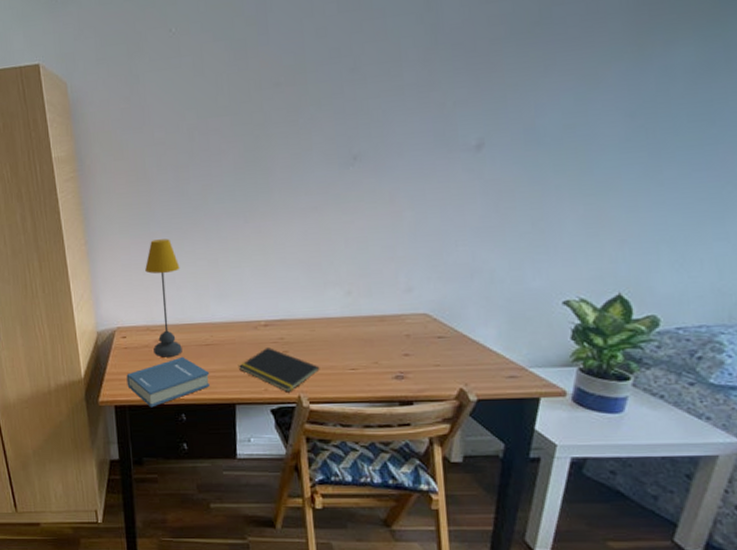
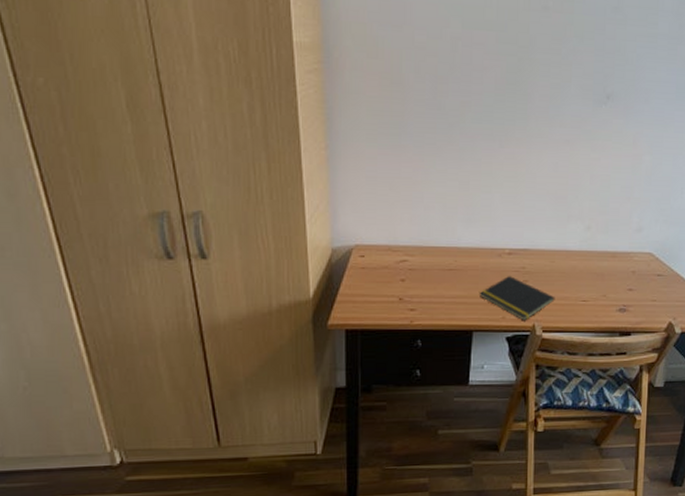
hardback book: present [126,356,210,408] -> none [361,280,450,333]
table lamp: present [145,239,182,357] -> none [392,153,430,280]

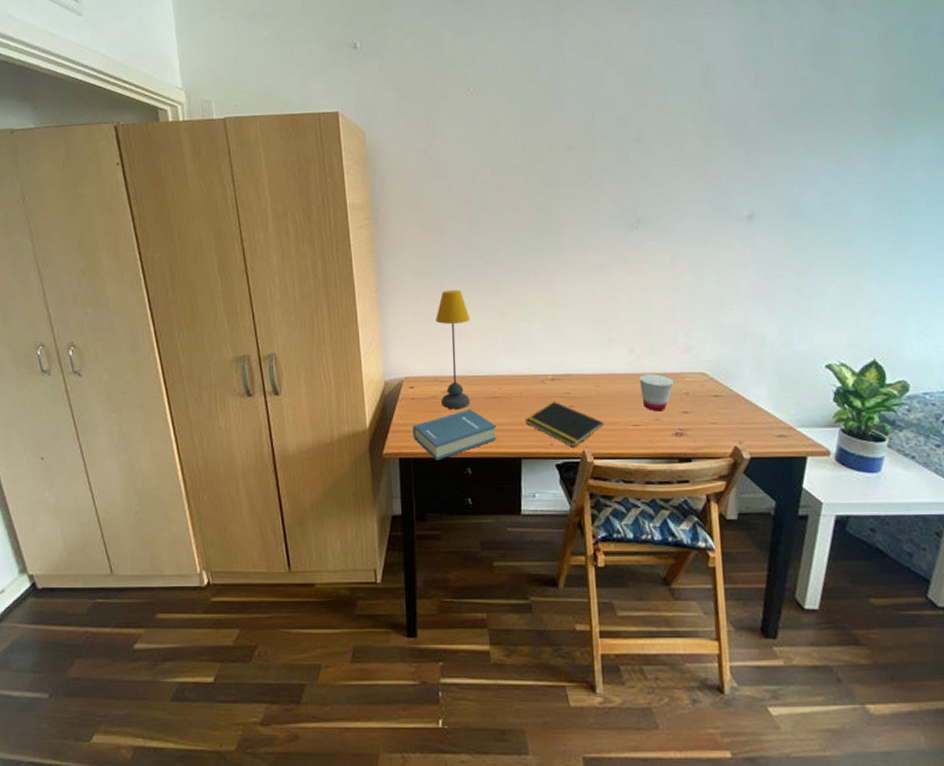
hardback book: none [361,280,450,333] -> present [412,408,497,461]
table lamp: none [392,153,430,280] -> present [436,290,471,409]
cup: none [592,252,624,288] -> present [639,374,675,412]

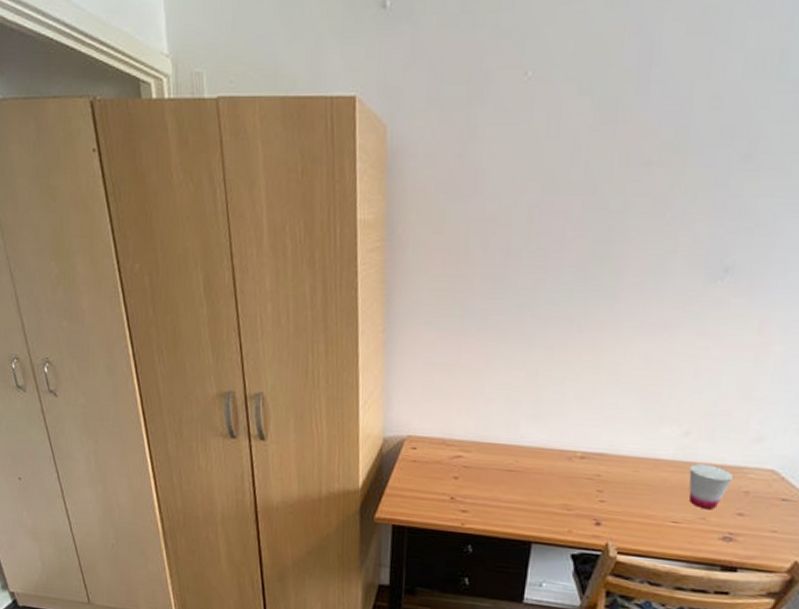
hardback book: present [412,408,497,461] -> none [410,480,508,533]
table lamp: present [436,290,471,409] -> none [446,338,492,479]
notepad: present [526,402,604,448] -> none [542,483,637,538]

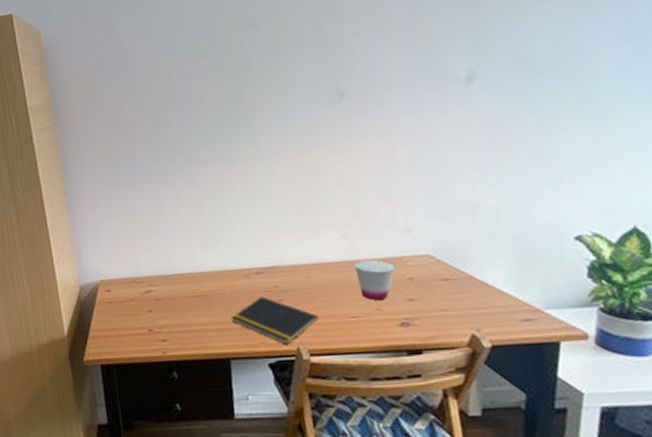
notepad: none [542,483,637,538] -> present [232,297,319,345]

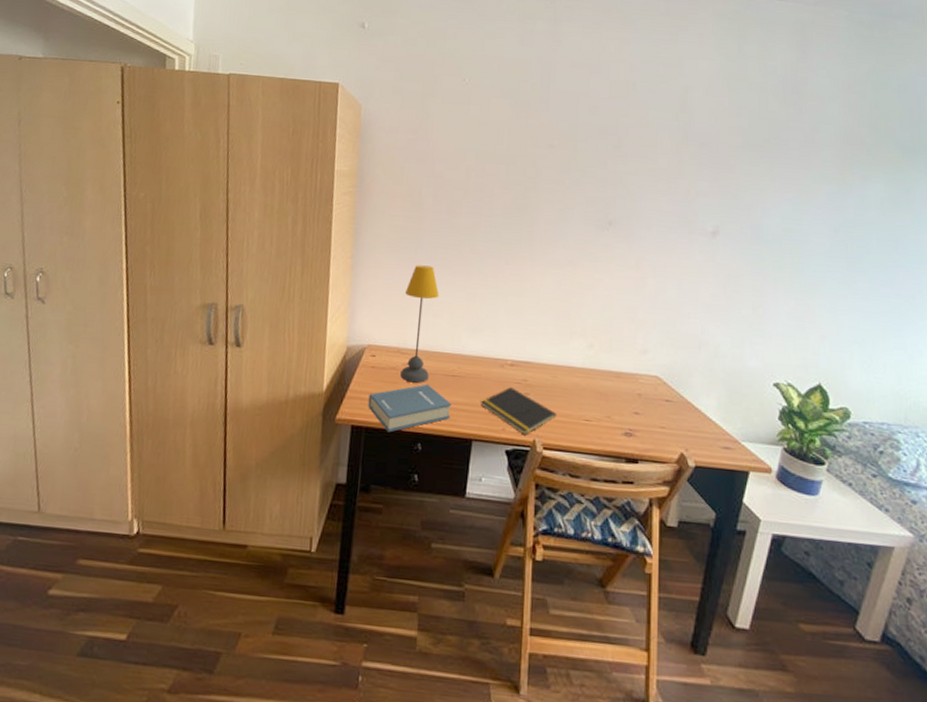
hardback book: none [112,309,202,366] -> present [368,384,452,433]
table lamp: none [127,185,171,311] -> present [400,265,440,383]
cup: present [354,259,396,301] -> none [595,370,629,410]

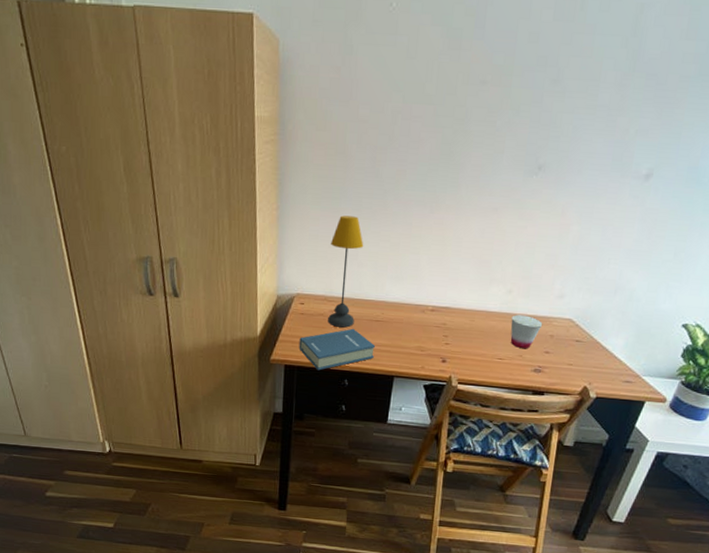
notepad: present [481,387,557,435] -> none [402,330,473,372]
cup: none [595,370,629,410] -> present [510,314,543,349]

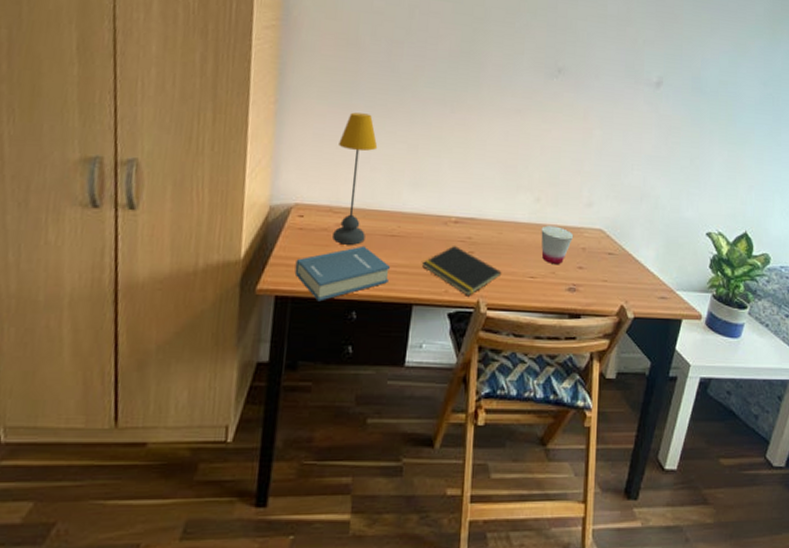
notepad: none [402,330,473,372] -> present [422,246,502,296]

